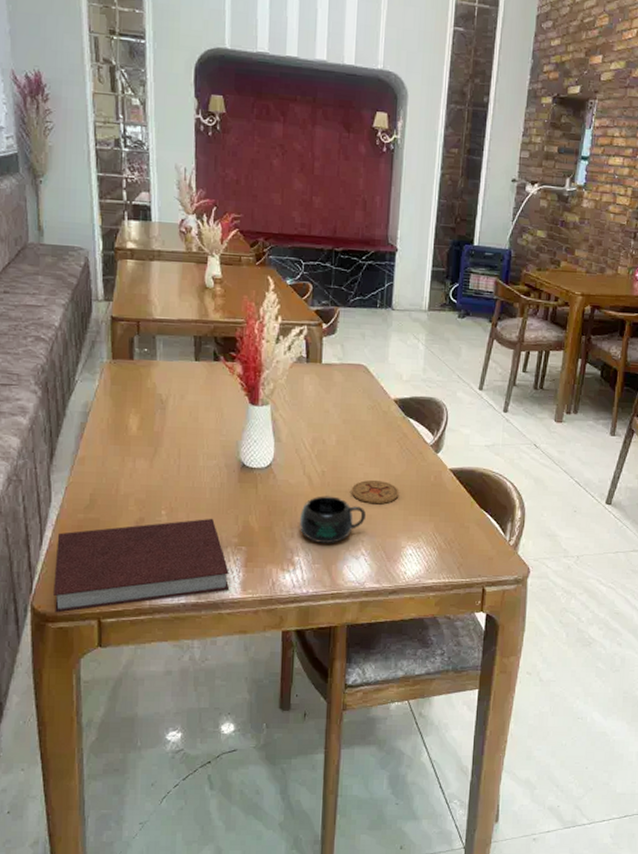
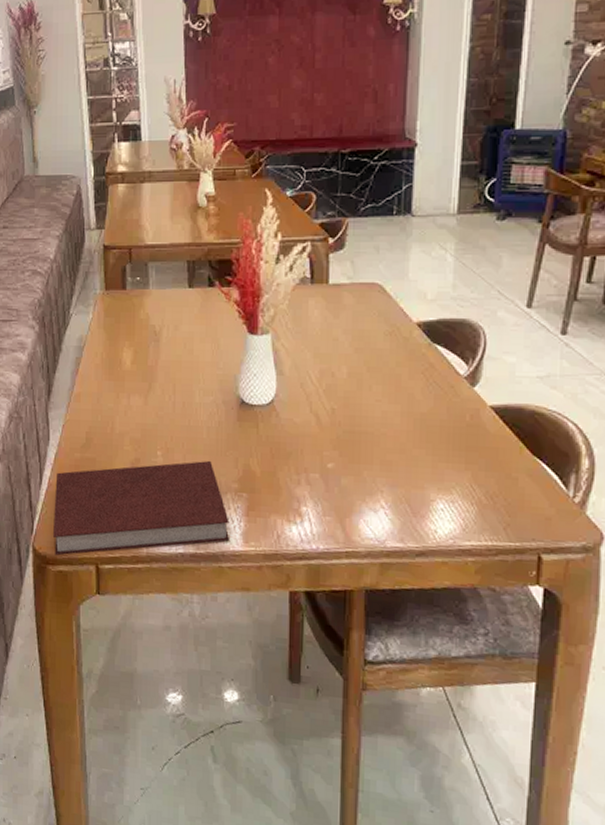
mug: present [300,496,366,543] -> none [307,437,385,493]
coaster: present [351,479,399,505] -> none [366,418,426,448]

